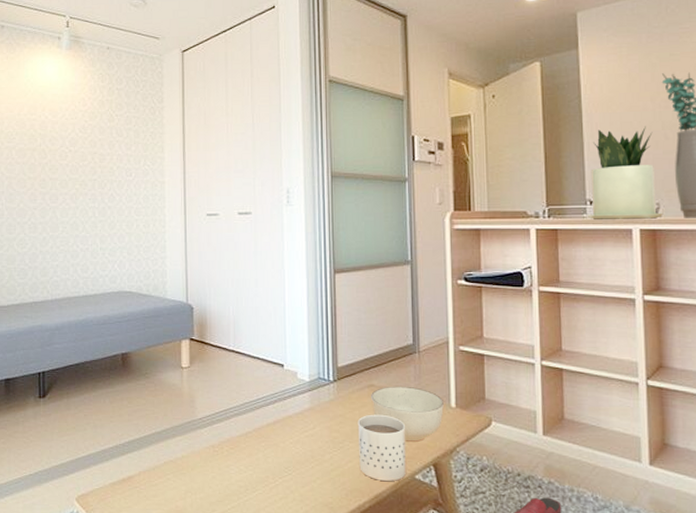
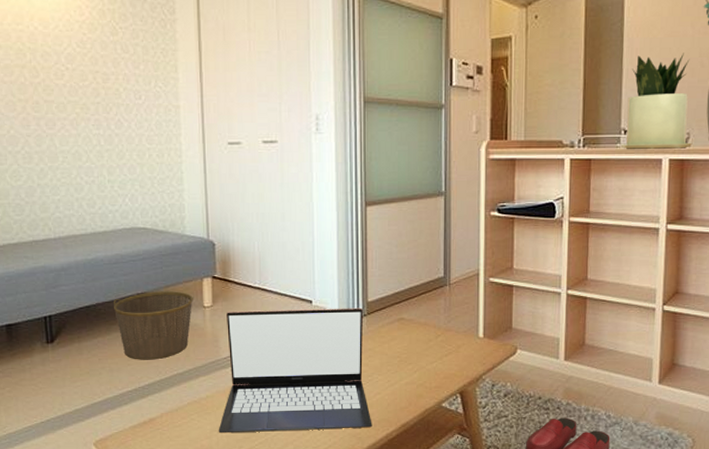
basket: none [99,351,173,418] -> present [113,291,194,360]
laptop: none [192,372,344,498] -> present [218,307,372,434]
mug: present [357,414,407,482] -> none [387,347,434,411]
bowl: present [370,386,445,443] -> none [400,318,473,373]

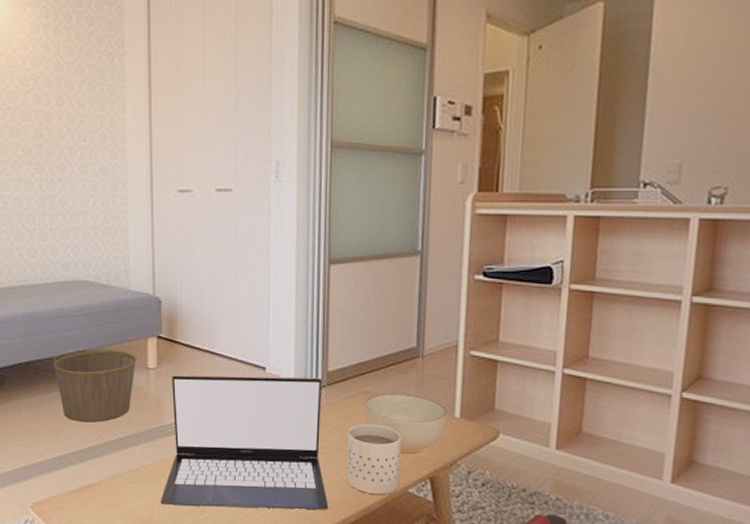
mug: none [387,347,434,411] -> present [346,423,402,495]
bowl: none [400,318,473,373] -> present [363,393,448,455]
planter: present [620,53,693,150] -> none [638,89,733,207]

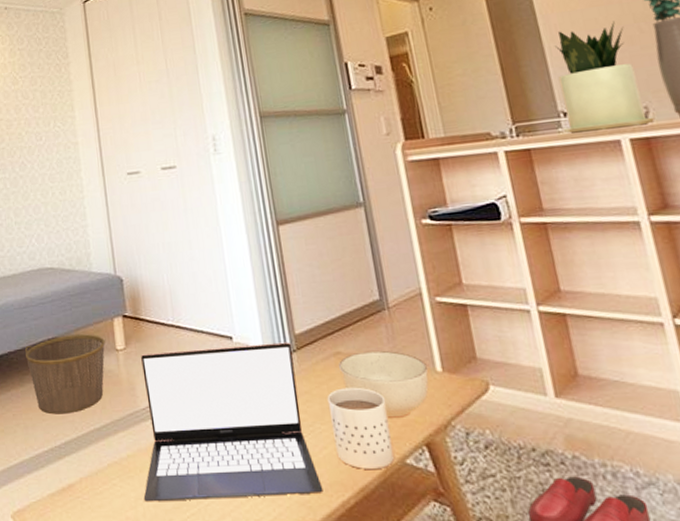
planter: none [638,89,733,207] -> present [554,21,656,134]

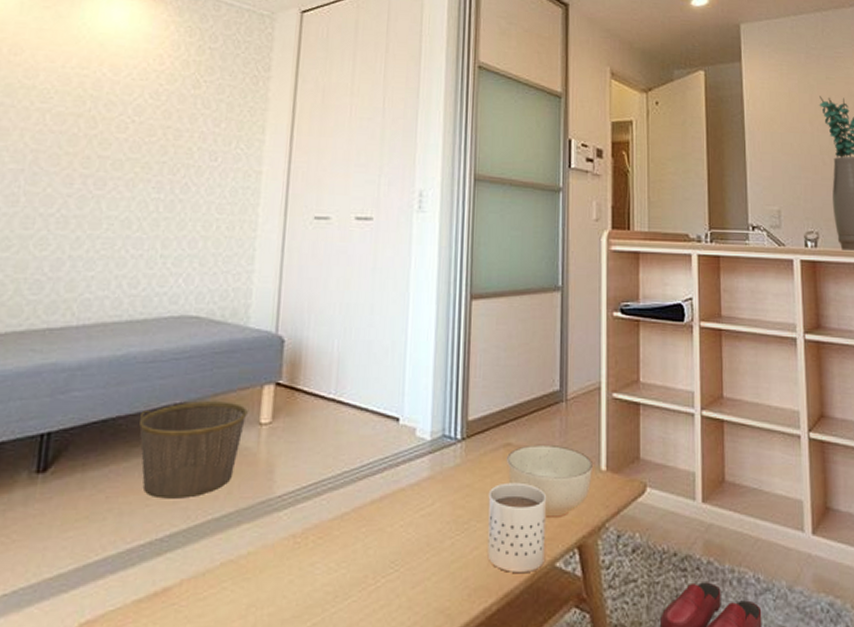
laptop: present [141,342,324,503] -> none [257,428,466,610]
planter: present [554,21,656,134] -> none [749,149,823,250]

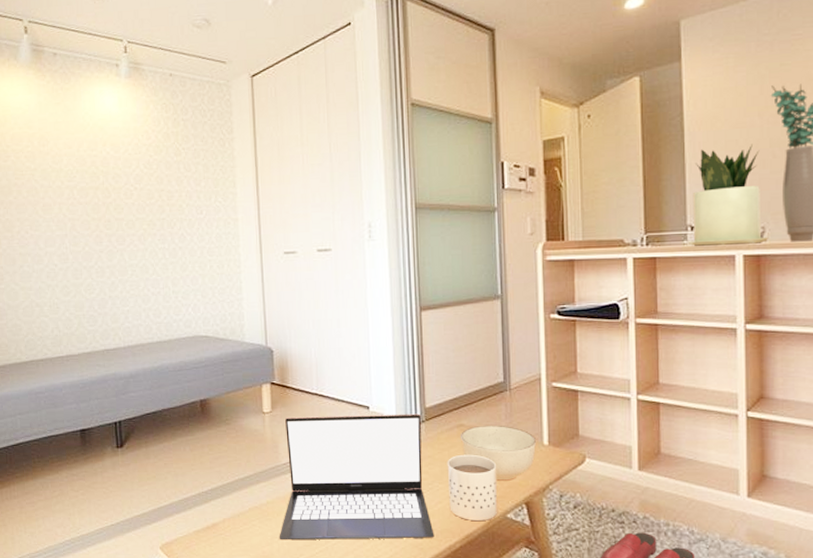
basket: present [138,401,249,499] -> none [177,397,254,465]
laptop: none [257,428,466,610] -> present [279,413,434,541]
planter: none [749,149,823,250] -> present [687,144,769,247]

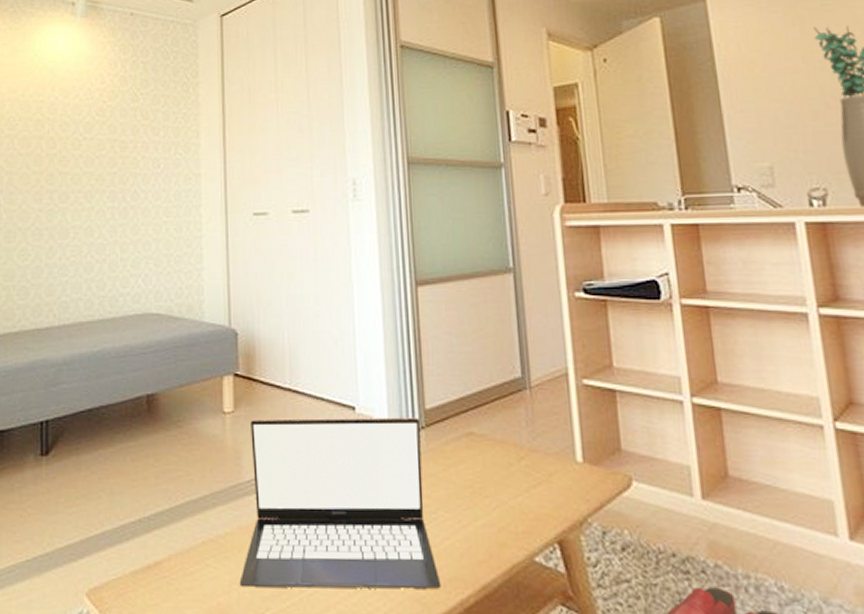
mug: present [447,454,498,522] -> none [454,472,523,567]
bowl: present [460,425,537,482] -> none [469,433,568,512]
planter: present [687,144,769,247] -> none [733,92,834,212]

